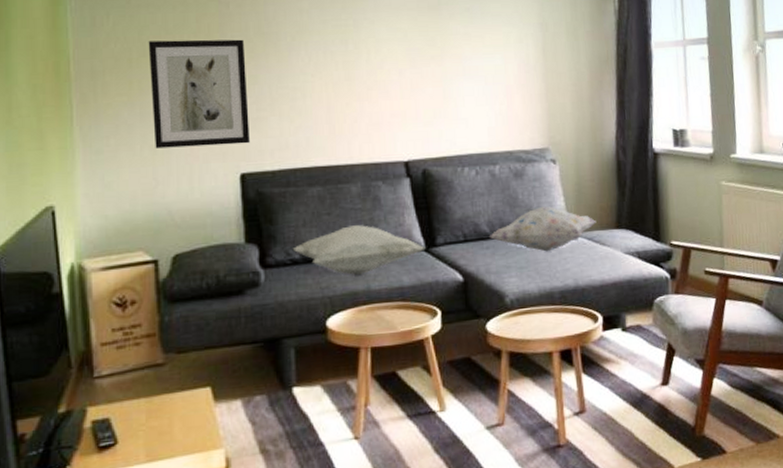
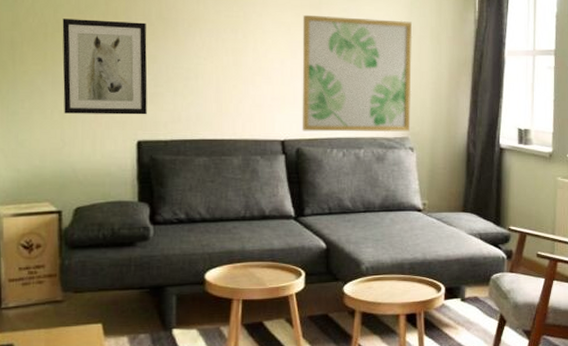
cushion: present [292,225,426,276] -> none [179,193,295,237]
wall art: none [420,16,551,150] -> present [302,14,413,133]
decorative pillow: present [490,206,597,252] -> none [352,187,446,228]

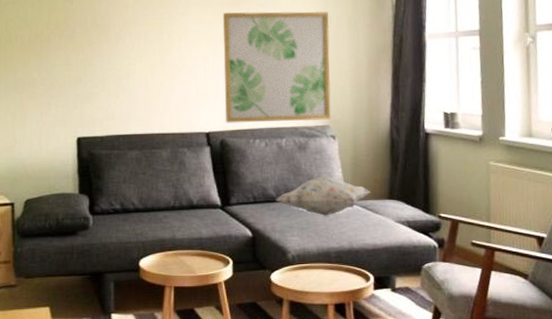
wall art: present [62,18,147,115] -> none [13,30,85,115]
decorative pillow: none [352,187,446,228] -> present [276,176,371,216]

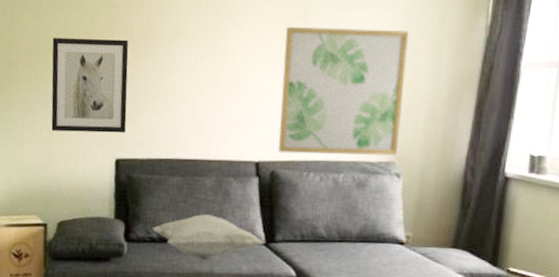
wall art: none [13,30,85,115] -> present [51,38,129,133]
cushion: none [115,184,221,226] -> present [151,214,265,259]
decorative pillow: present [276,176,371,216] -> none [326,217,433,261]

